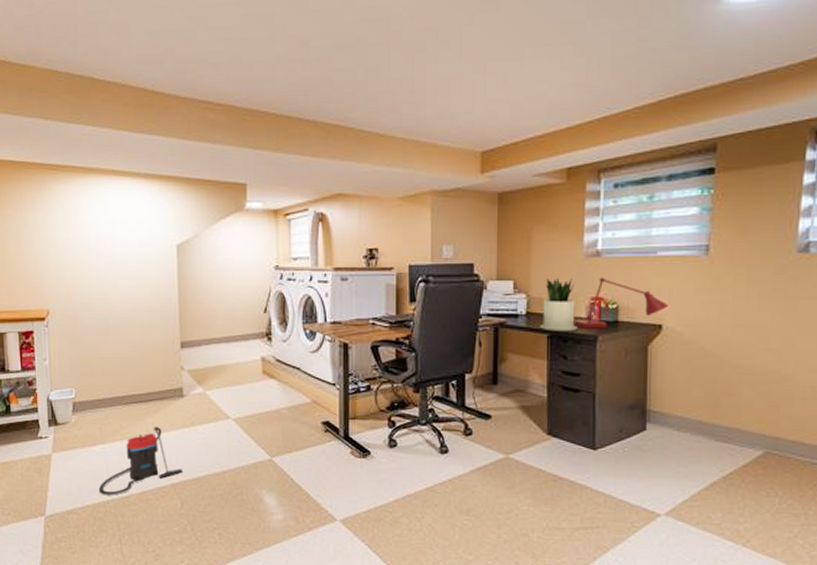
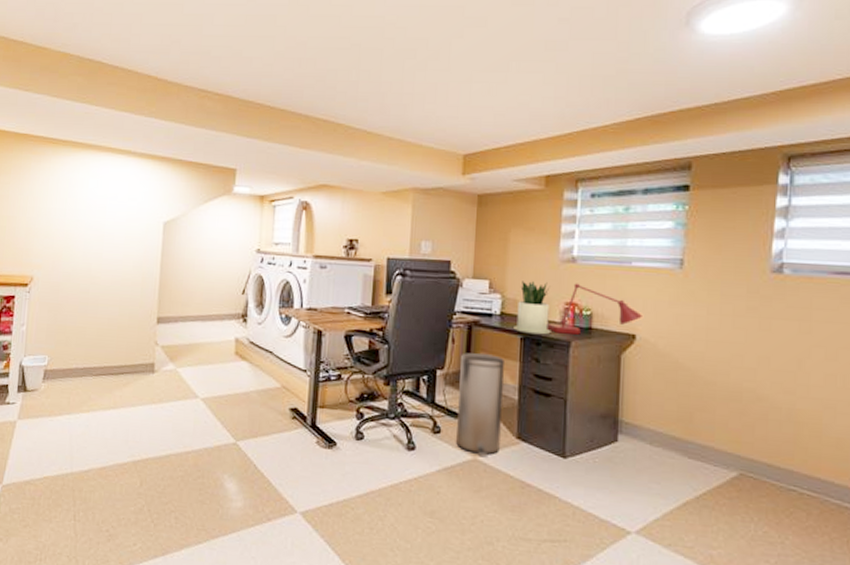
vacuum cleaner: present [98,427,182,496] -> none [59,401,145,469]
pedal bin: none [488,355,532,454] -> present [456,353,504,456]

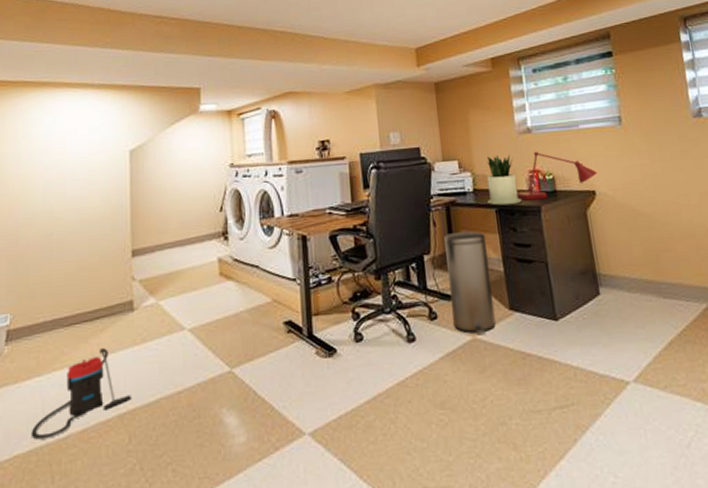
vacuum cleaner: none [59,401,145,469] -> present [31,348,131,440]

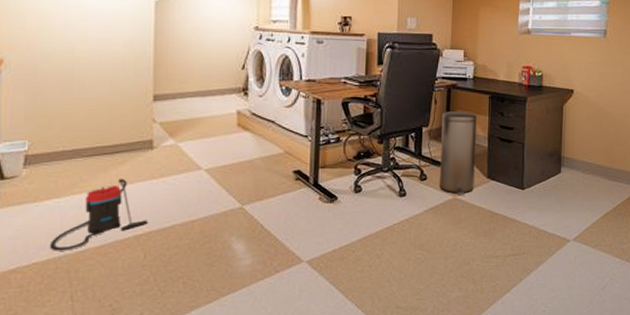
planter: present [487,155,522,206] -> none [484,50,512,94]
desk lamp: present [517,151,598,201] -> none [509,50,578,92]

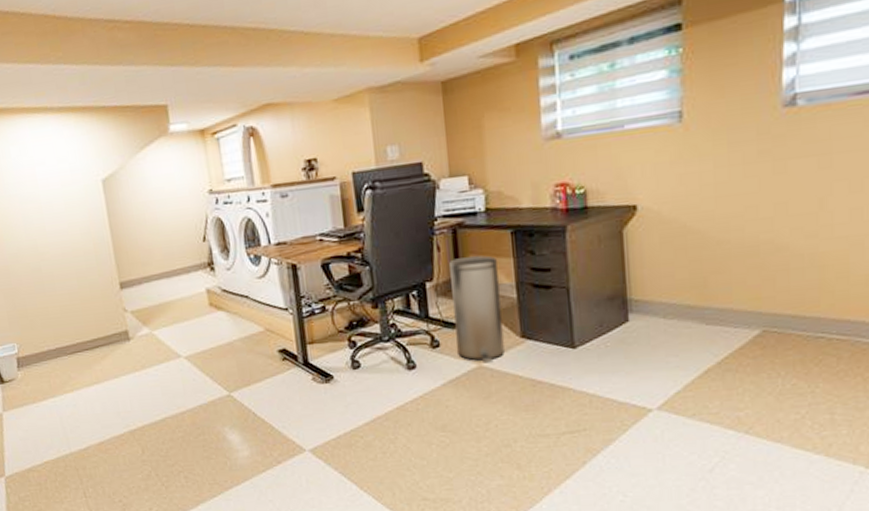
vacuum cleaner: present [49,179,147,251] -> none [55,374,139,450]

